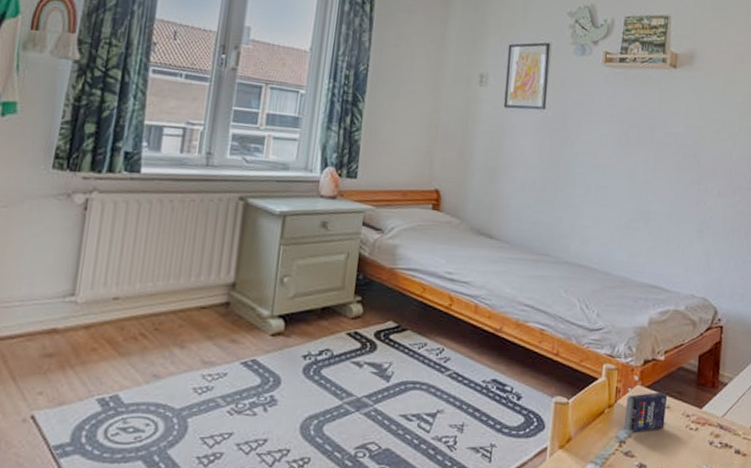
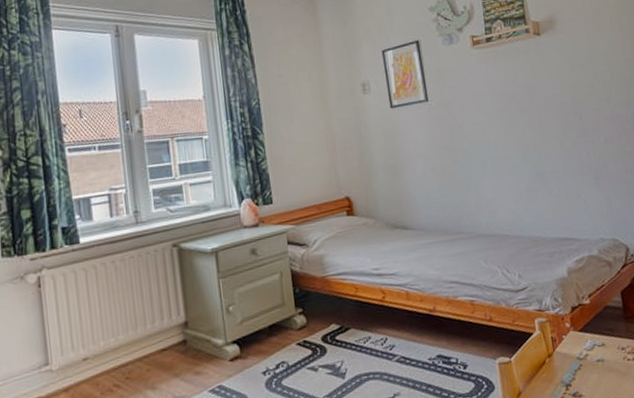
crayon box: present [624,392,667,435] -> none [563,332,604,378]

